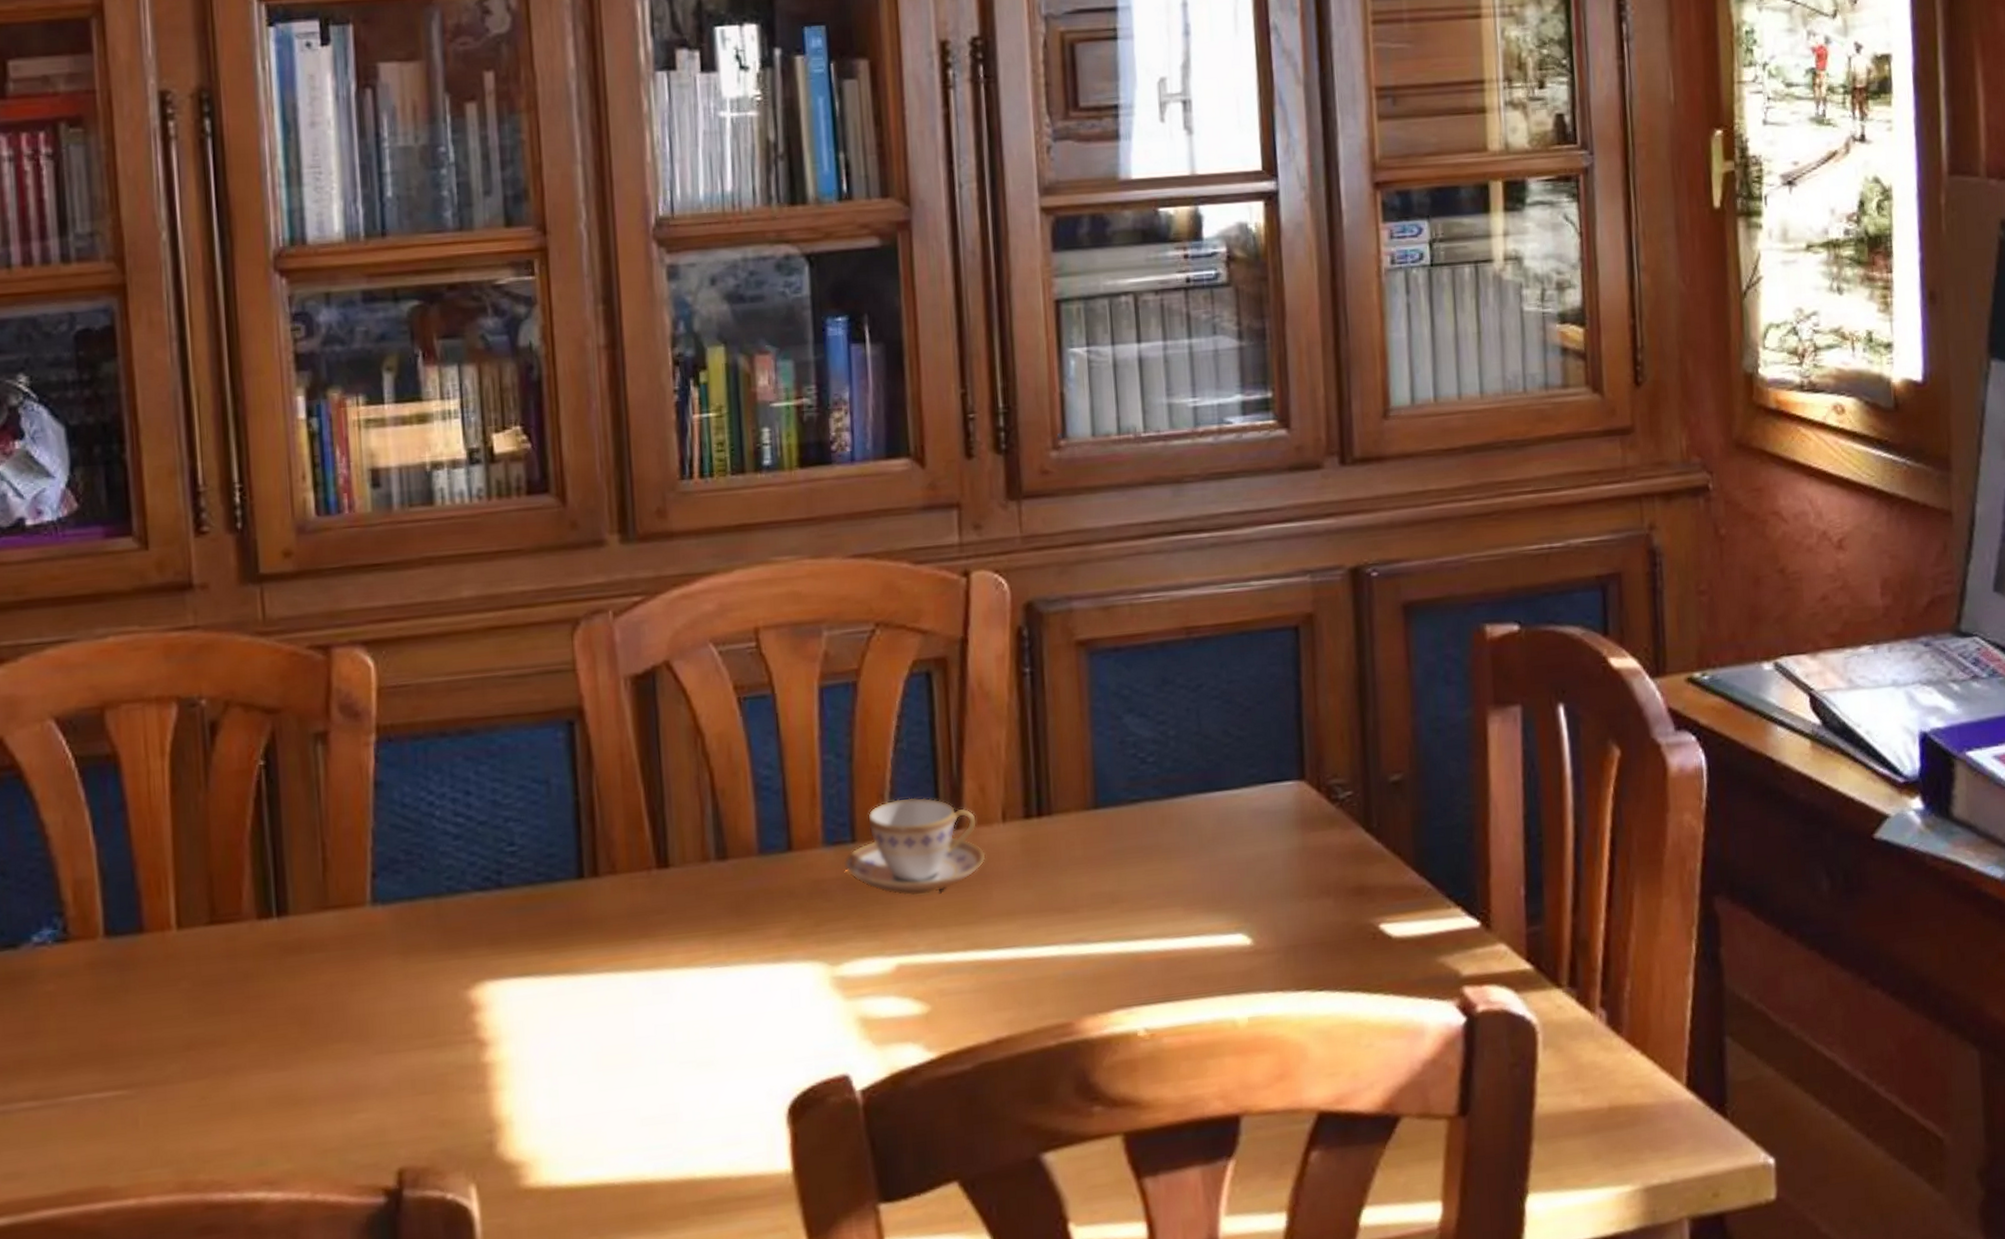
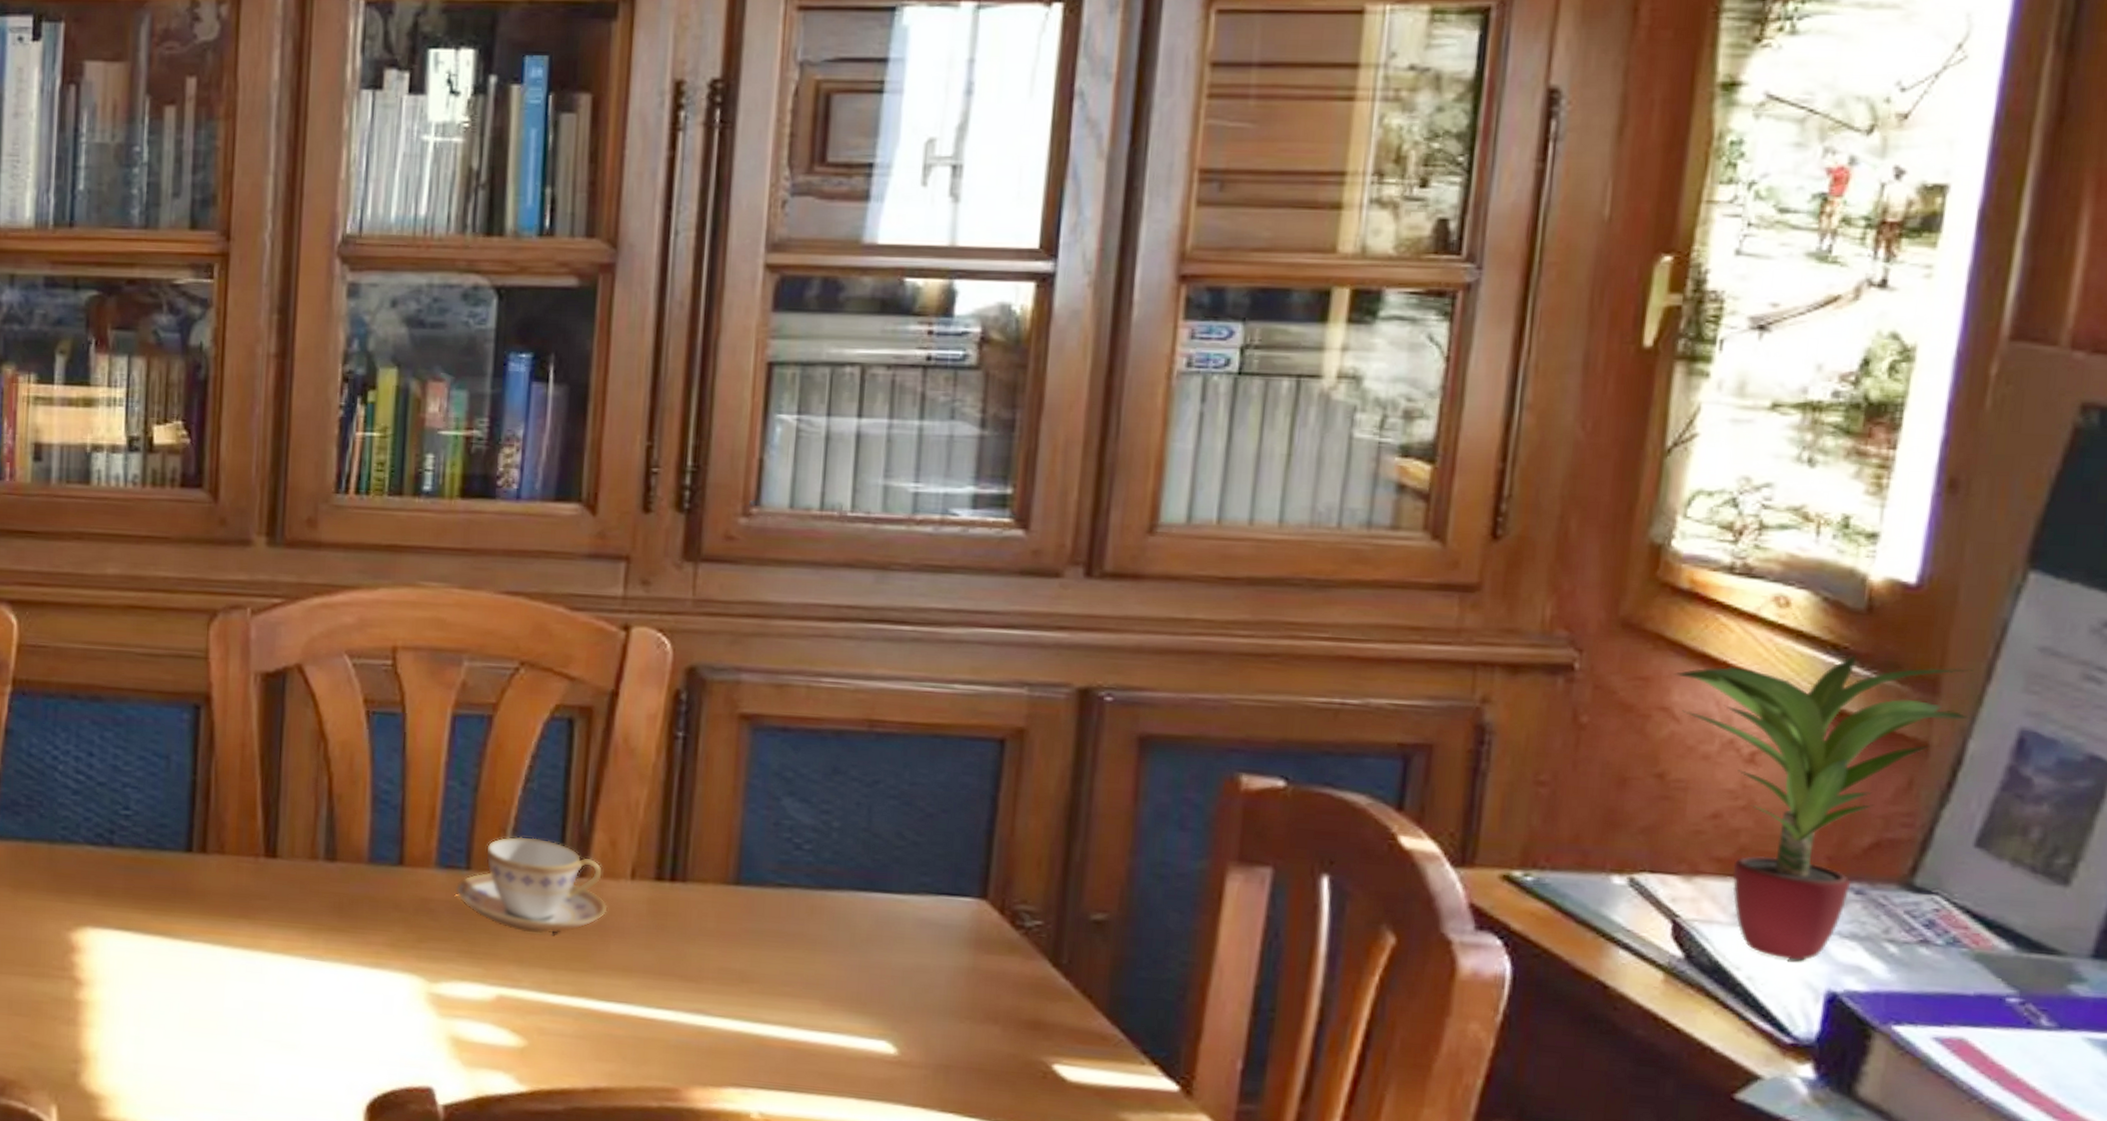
potted plant: none [1778,445,1974,711] -> present [1675,655,1974,960]

